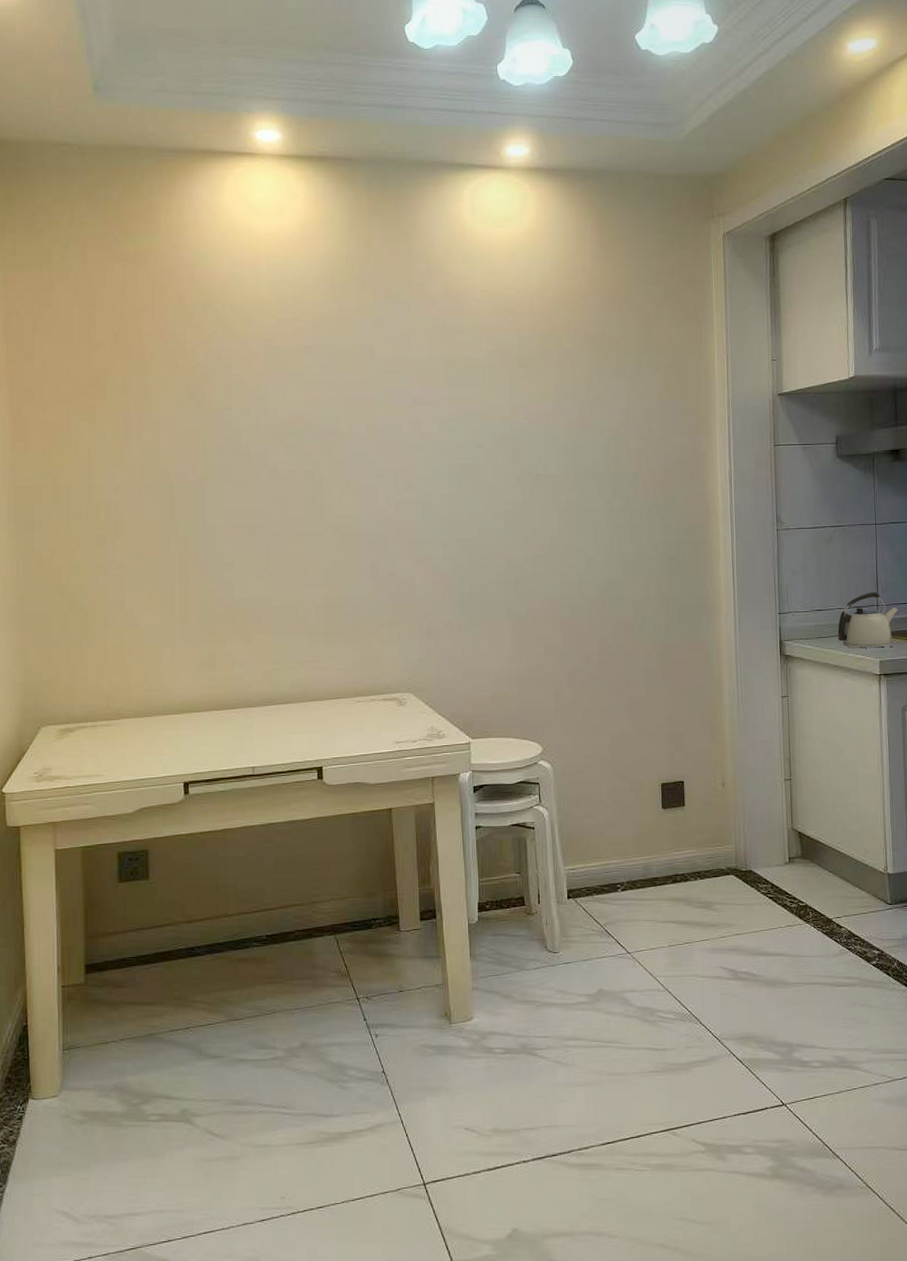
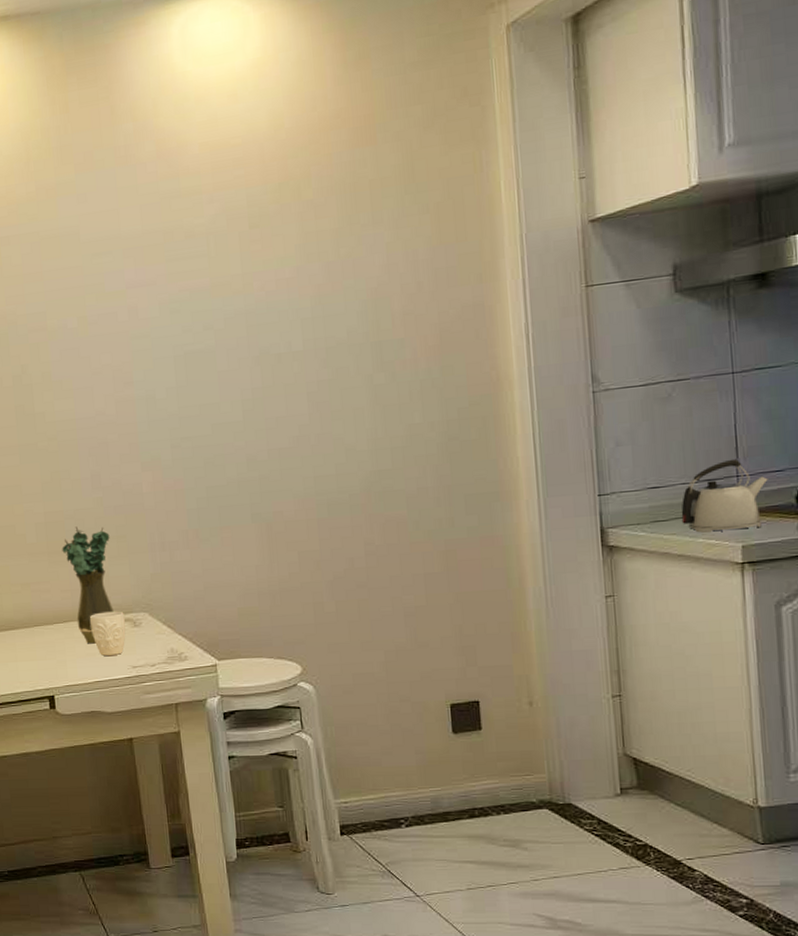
vase: none [339,611,383,720] -> present [62,526,114,644]
cup: none [359,690,392,731] -> present [89,611,126,656]

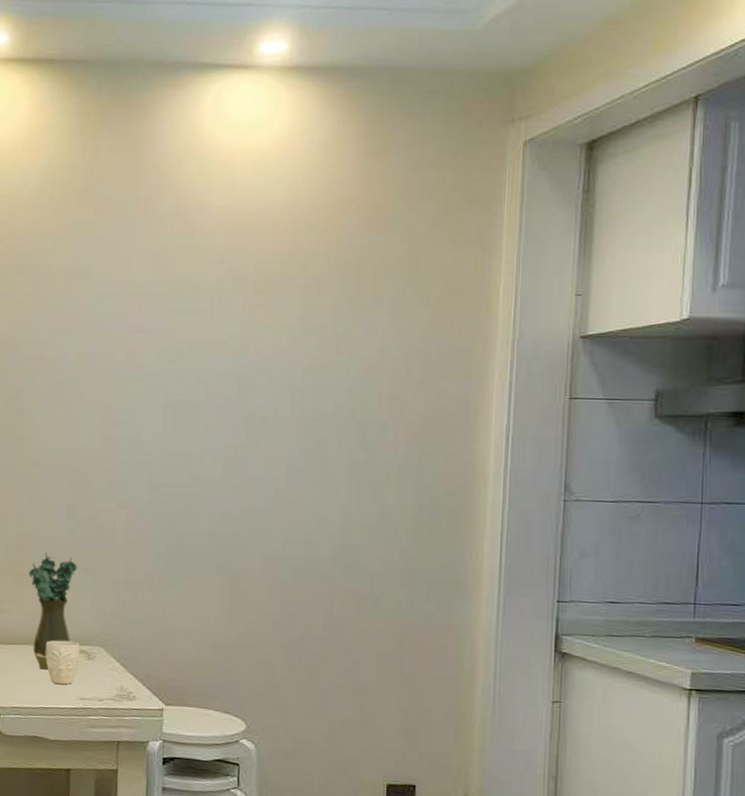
kettle: present [681,458,768,534] -> none [635,586,724,658]

